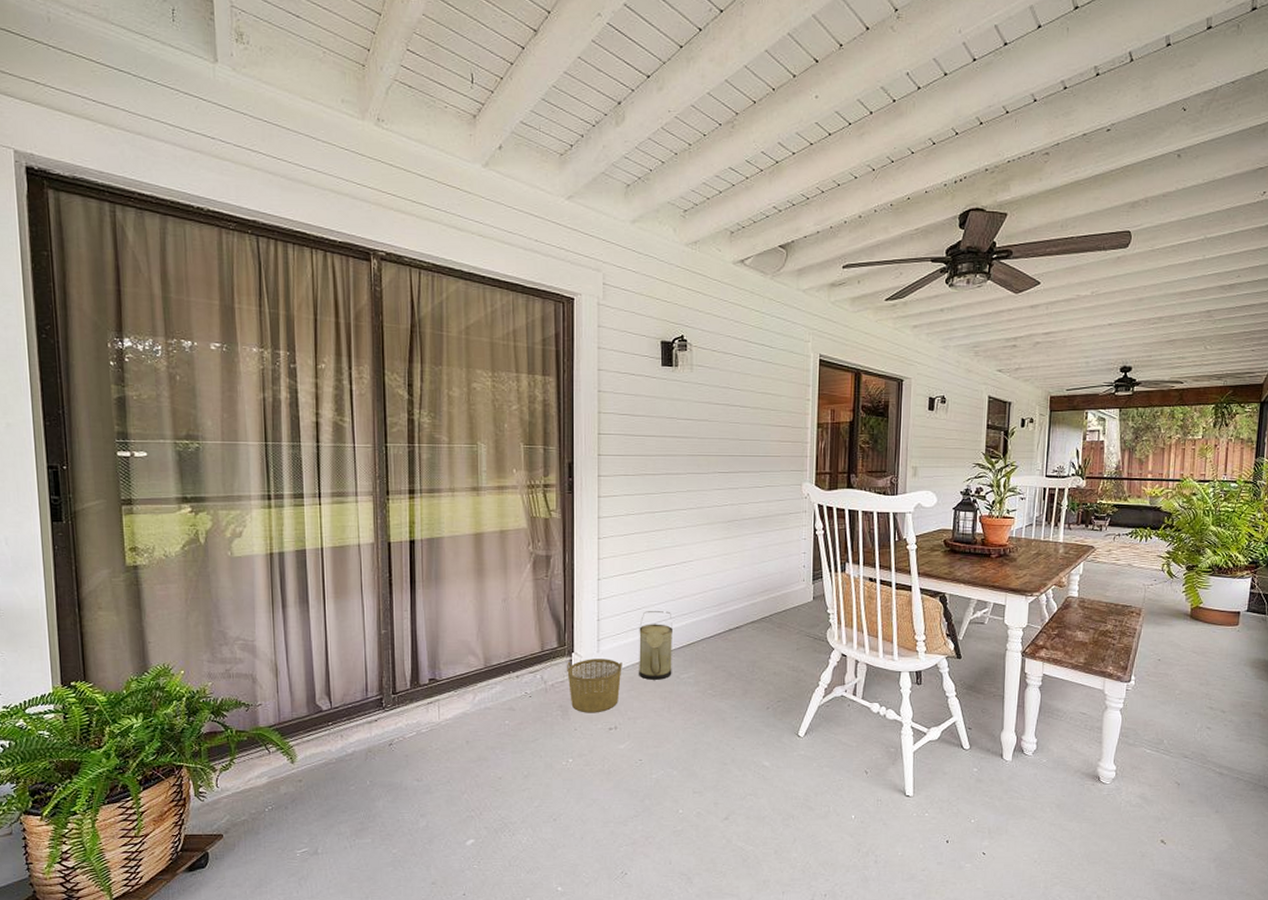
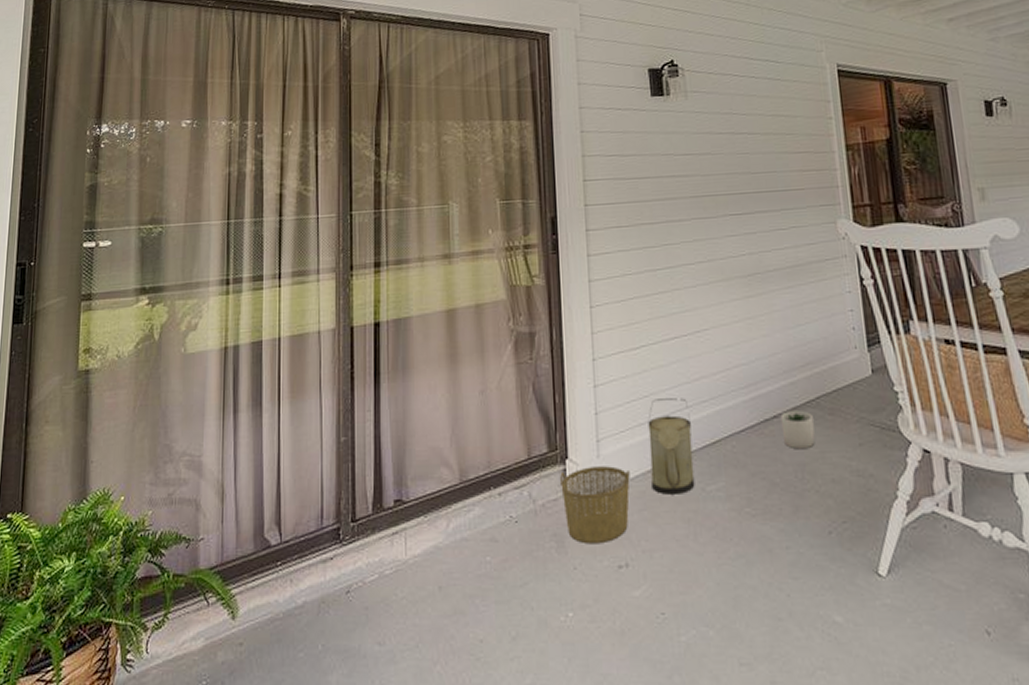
planter: none [741,624,765,651] -> present [780,411,815,450]

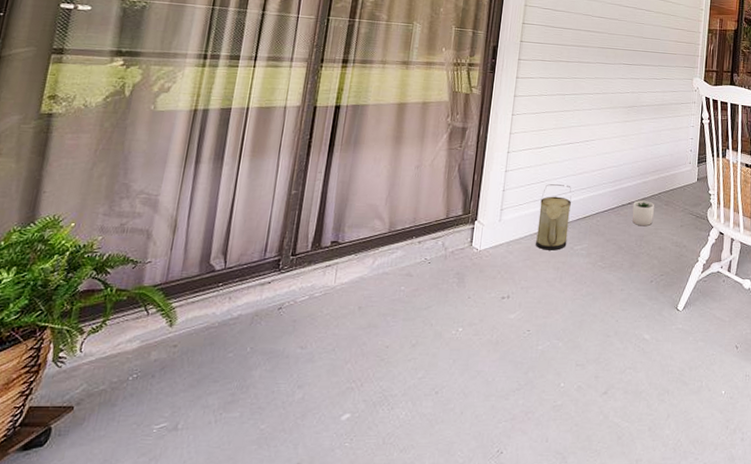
basket: present [560,466,630,545] -> none [468,227,522,282]

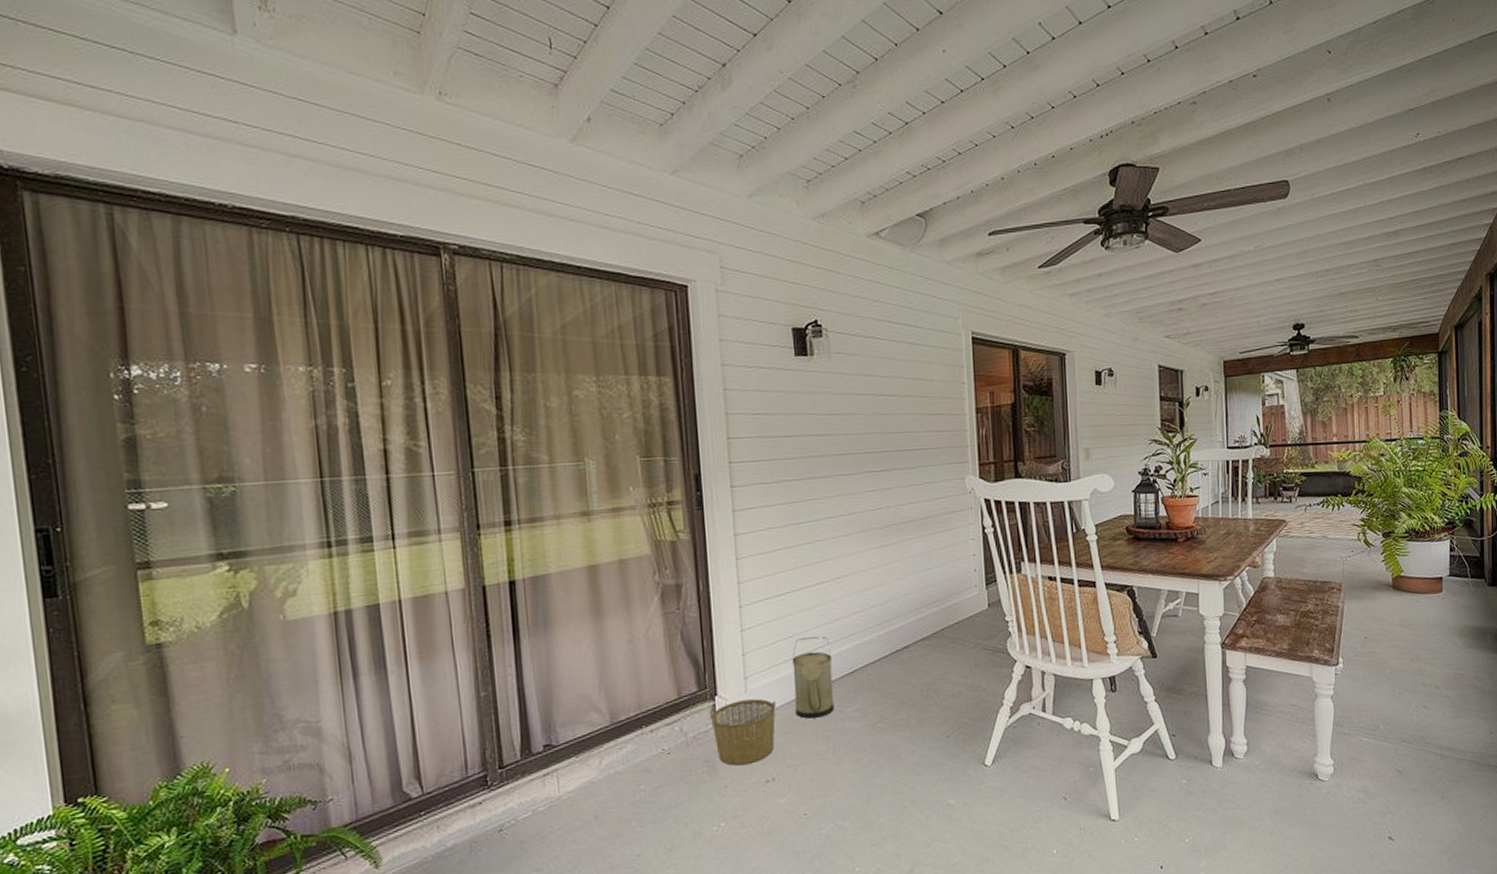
basket: none [468,227,522,282] -> present [710,698,776,766]
planter: present [632,200,654,227] -> none [910,641,939,673]

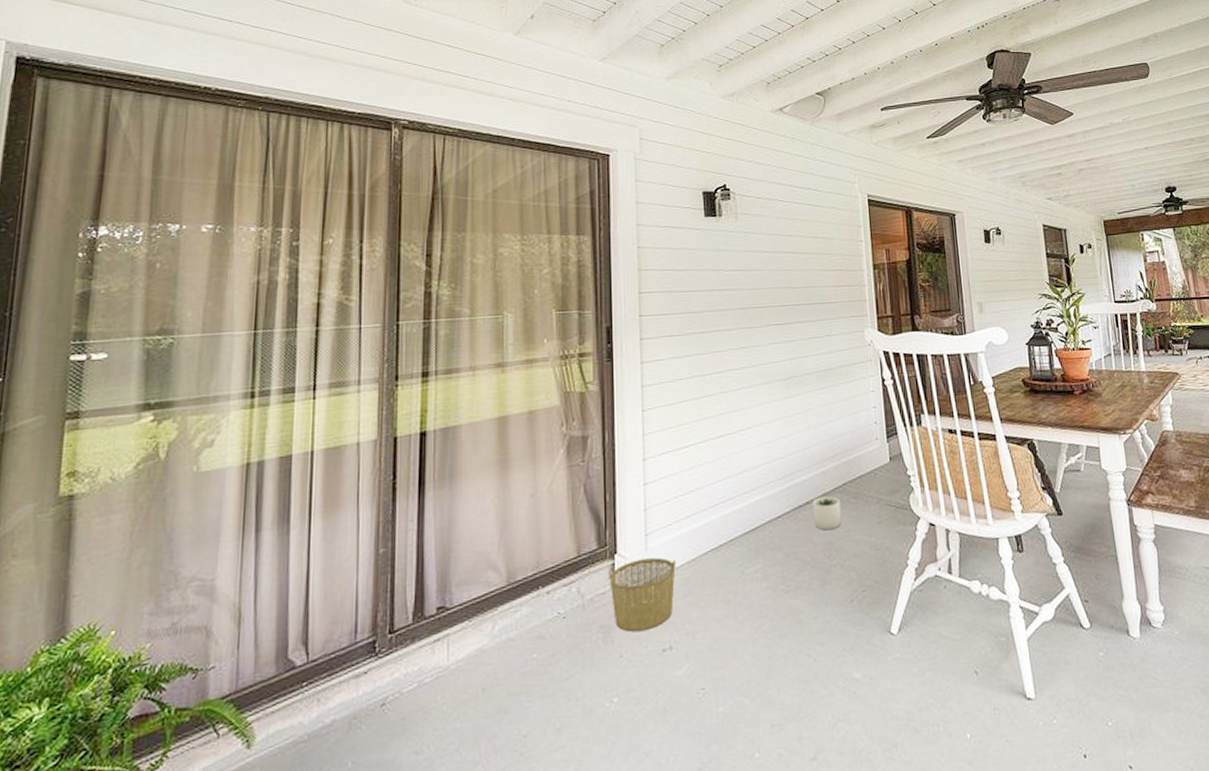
watering can: present [792,636,835,719] -> none [694,490,736,580]
planter: none [910,641,939,673] -> present [812,496,841,531]

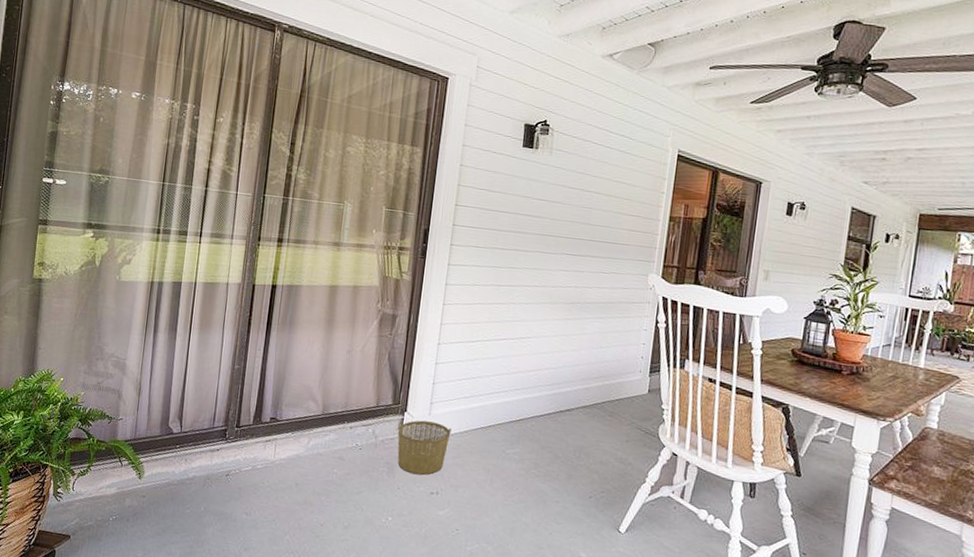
planter: present [812,496,841,531] -> none [571,408,597,437]

